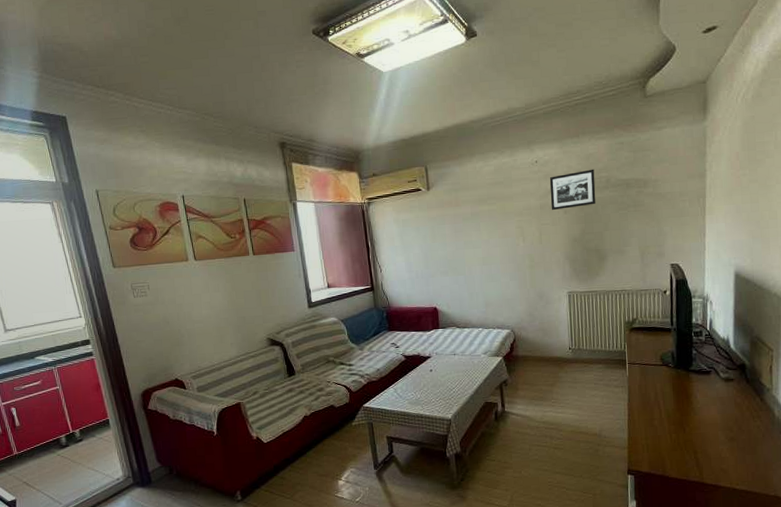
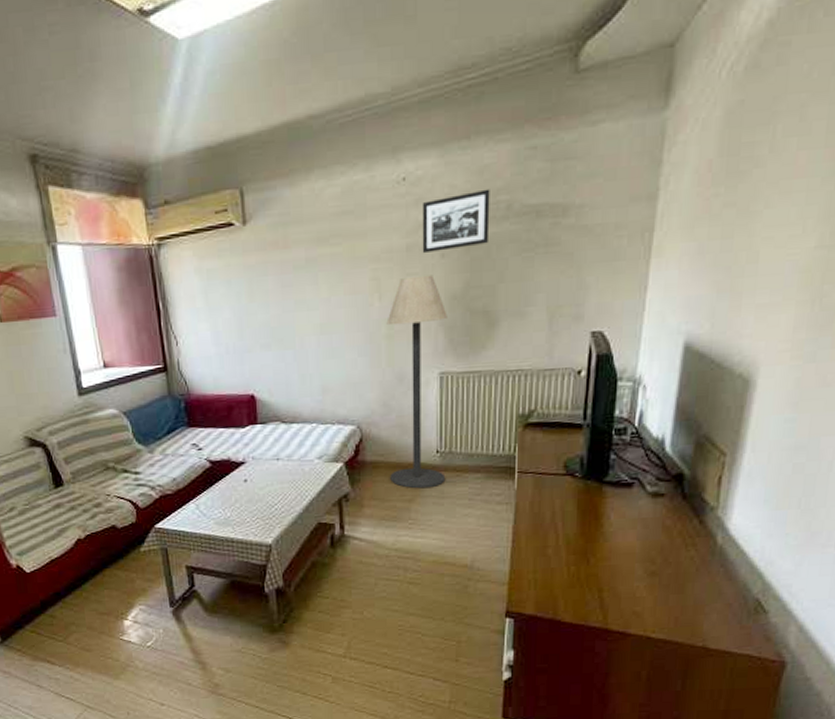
floor lamp: none [529,225,577,376] -> present [386,274,447,489]

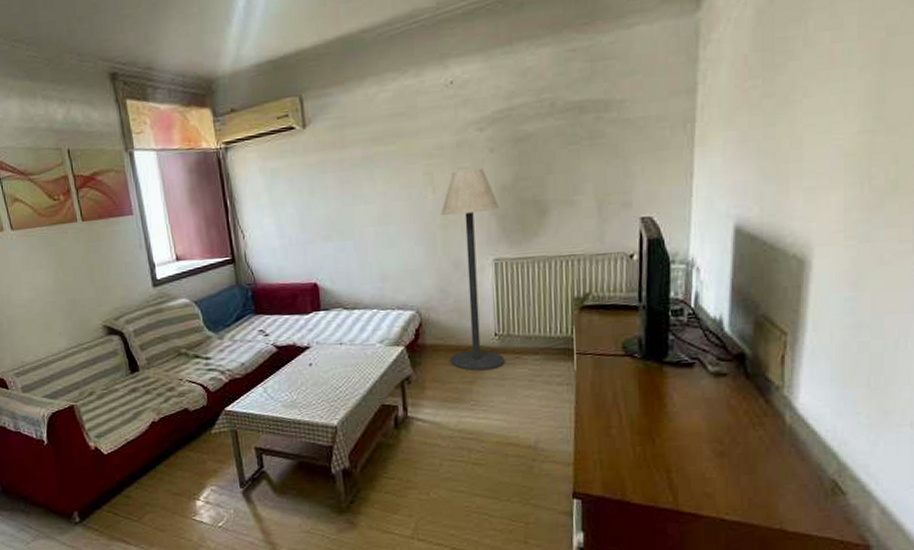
picture frame: present [422,188,490,254] -> none [469,88,535,150]

